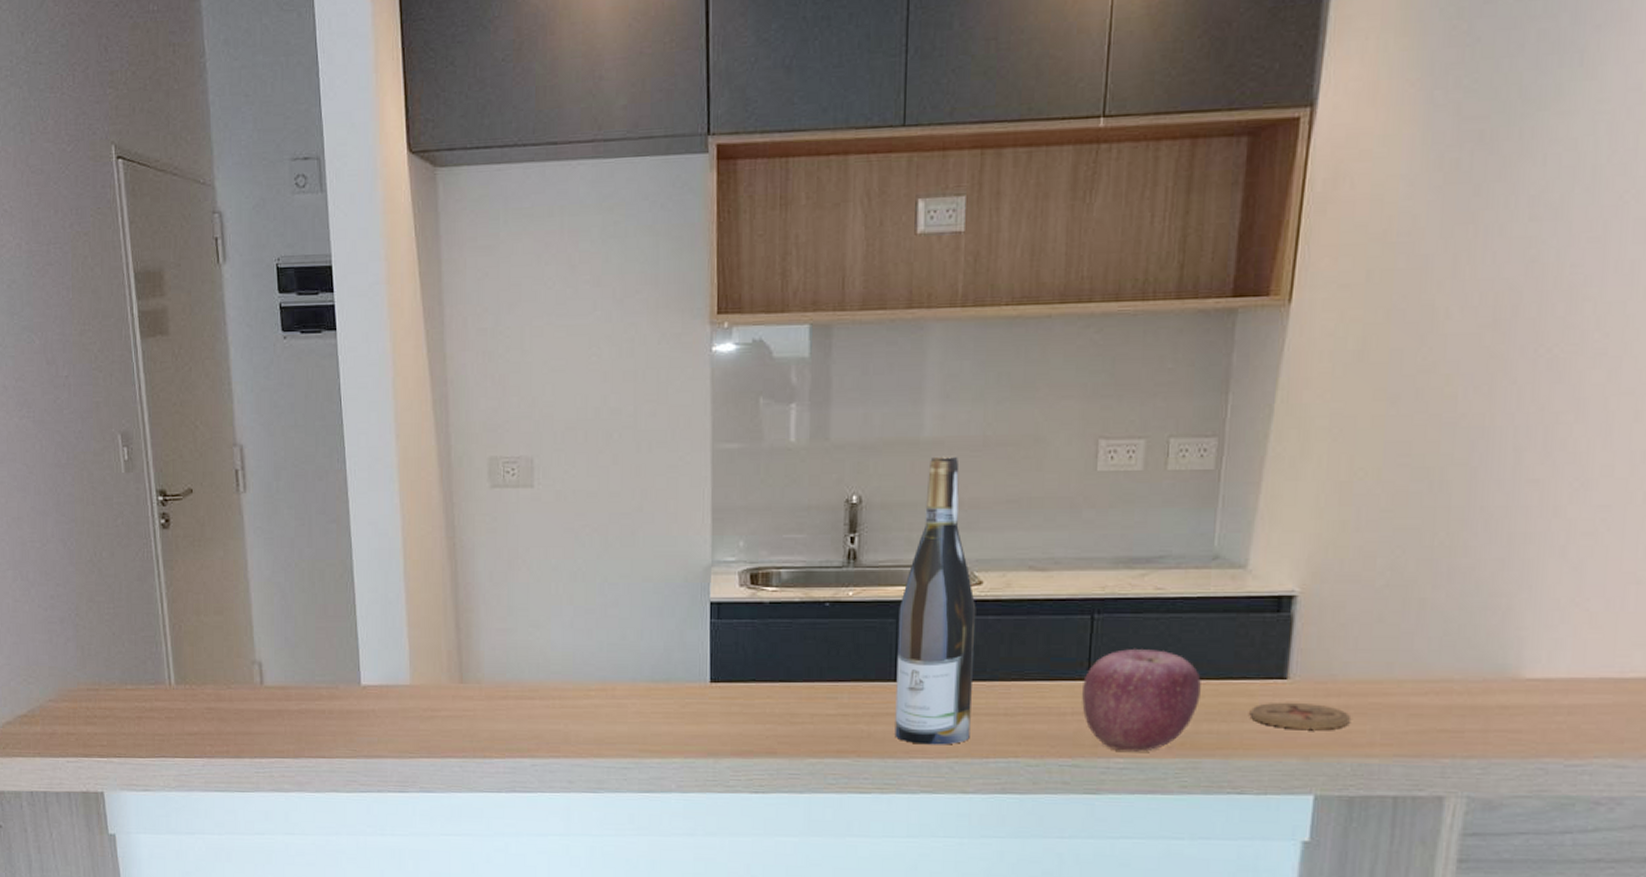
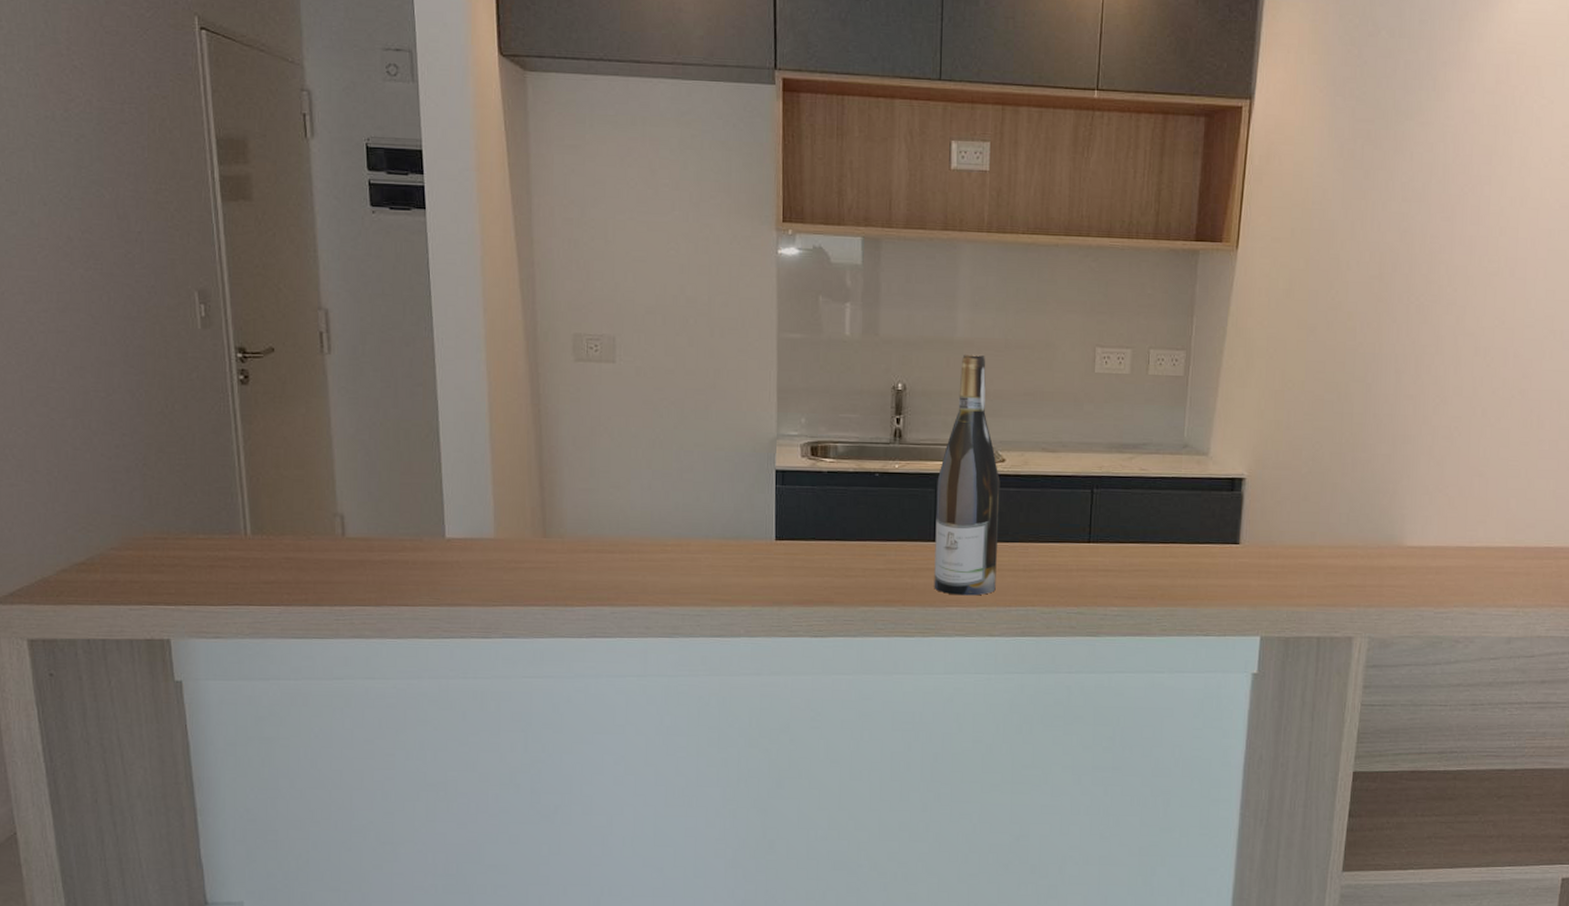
apple: present [1081,648,1201,752] -> none [1084,517,1176,602]
coaster: present [1249,702,1352,729] -> none [1212,562,1286,584]

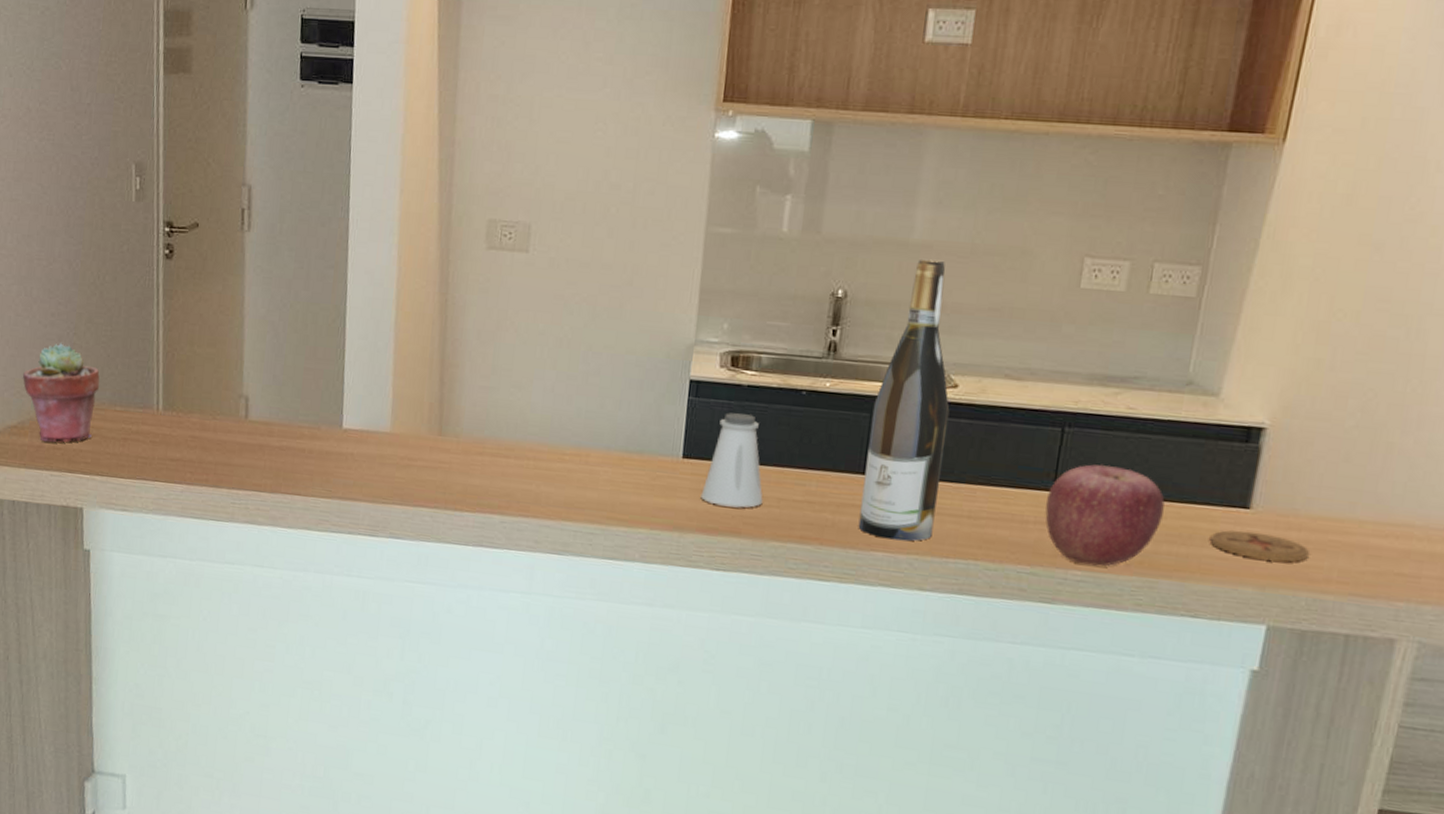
potted succulent: none [88,474,178,576] -> present [23,343,100,443]
saltshaker: none [795,497,850,580] -> present [701,413,763,508]
apple: none [1084,517,1176,602] -> present [1045,464,1165,566]
coaster: none [1212,562,1286,584] -> present [1209,530,1311,562]

